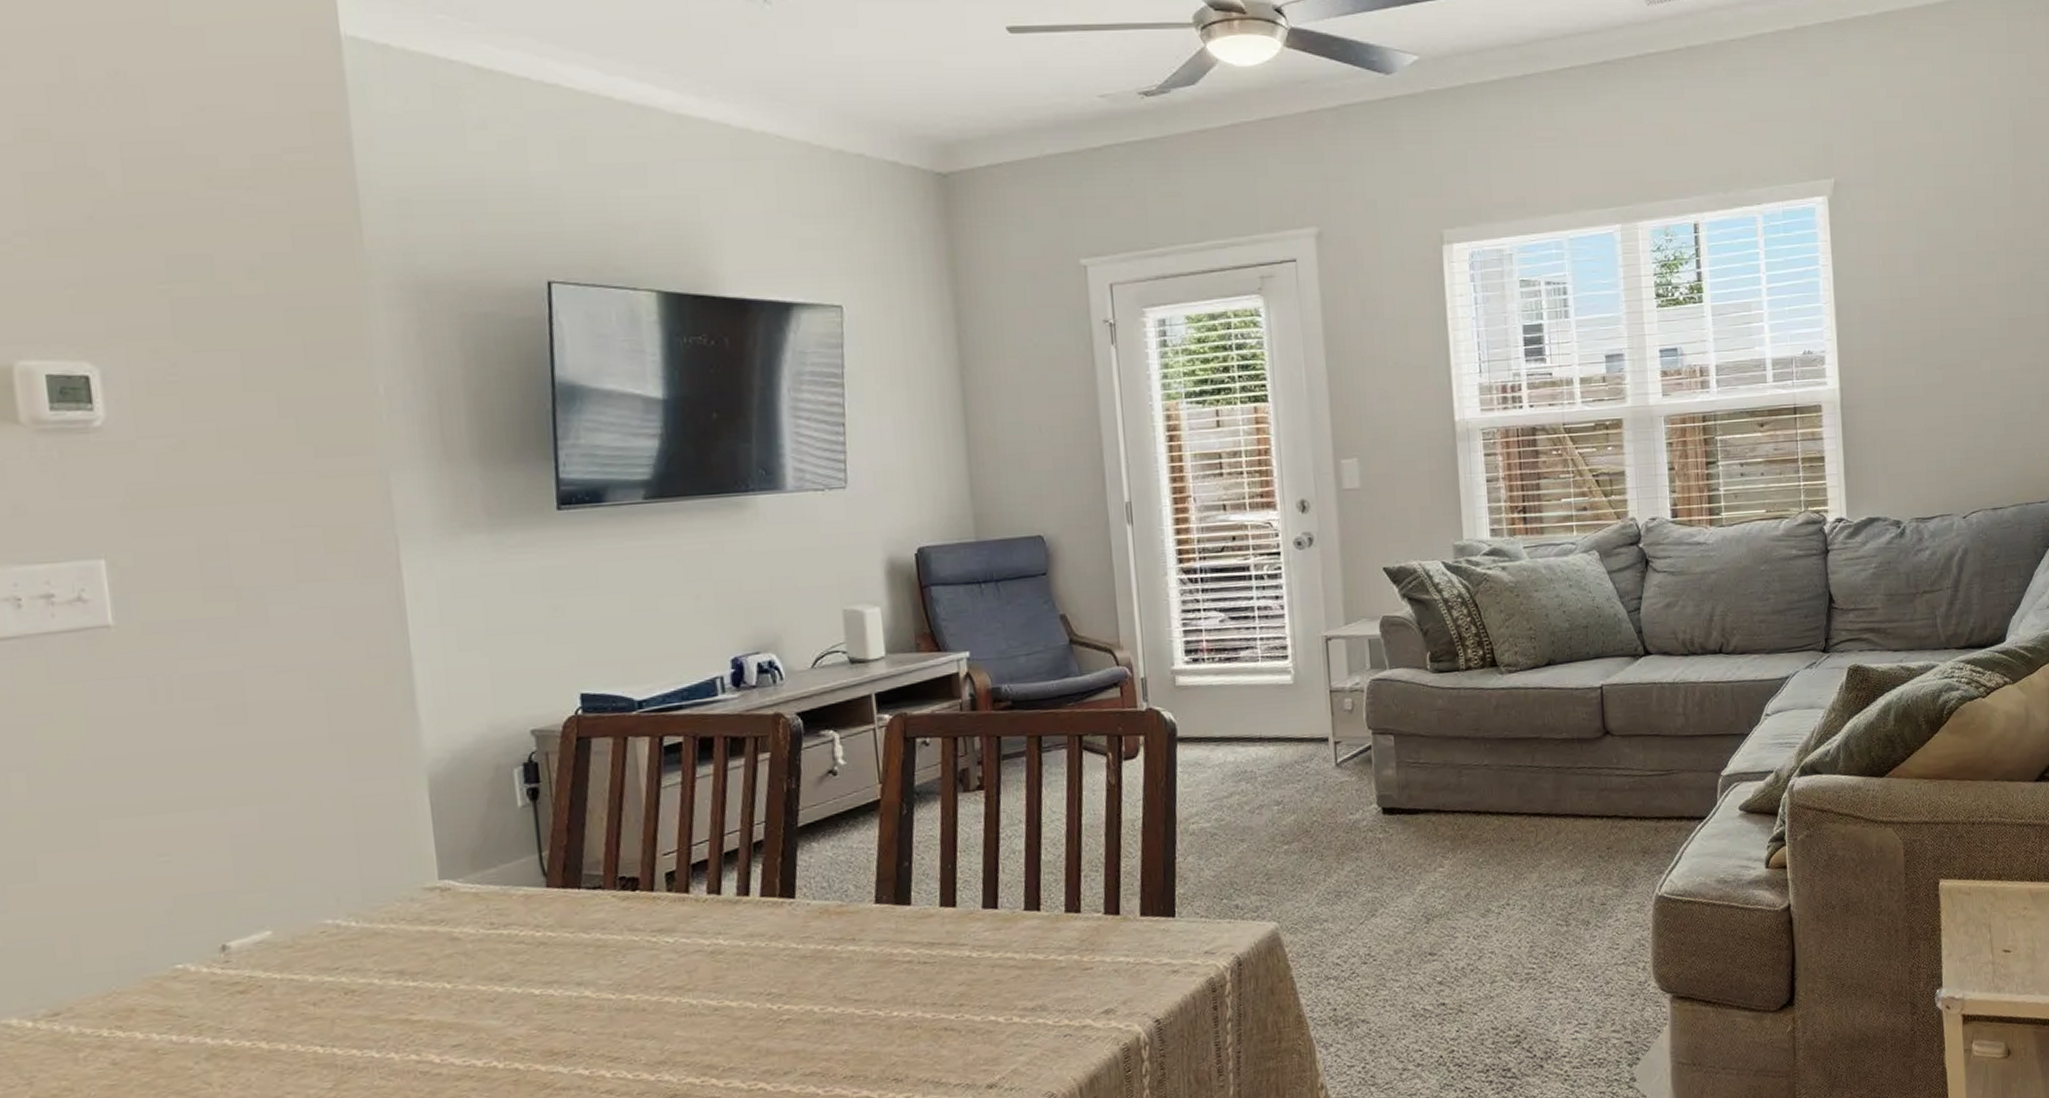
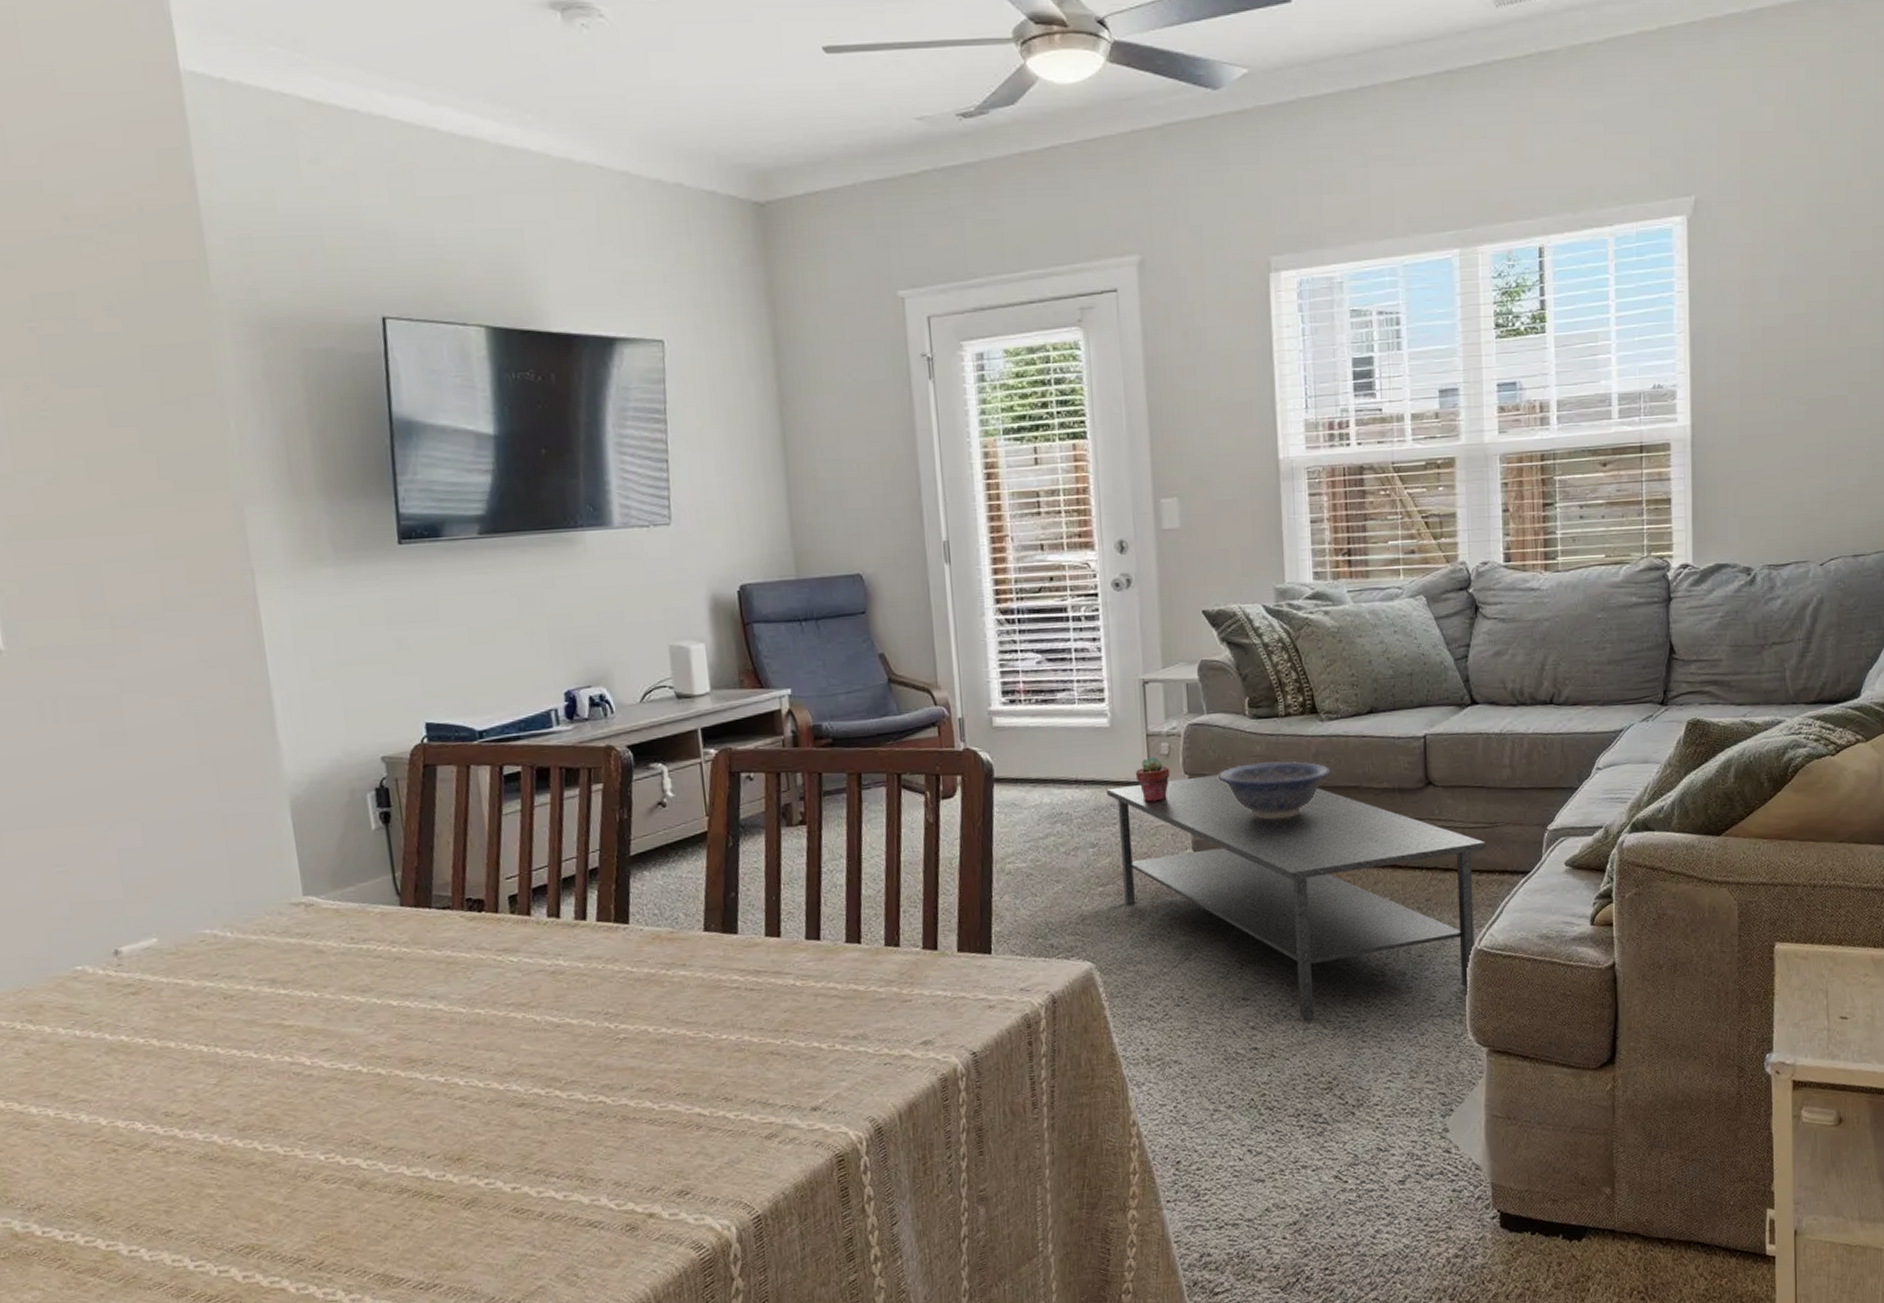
coffee table: none [1290,729,1663,972] -> present [1106,775,1486,1019]
potted succulent: none [1319,712,1354,759] -> present [1135,756,1170,803]
decorative bowl: none [1402,714,1512,772] -> present [1219,761,1331,819]

